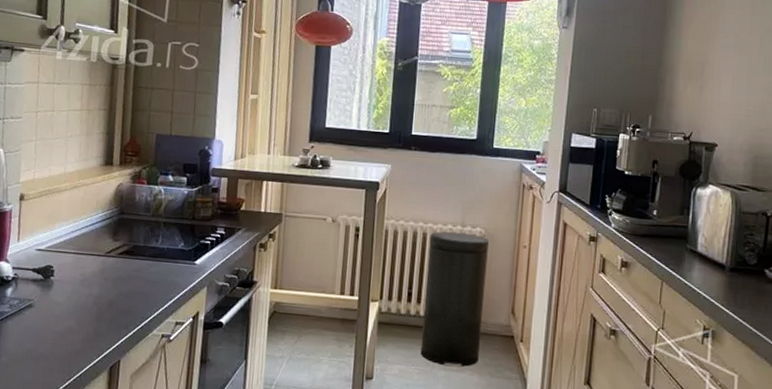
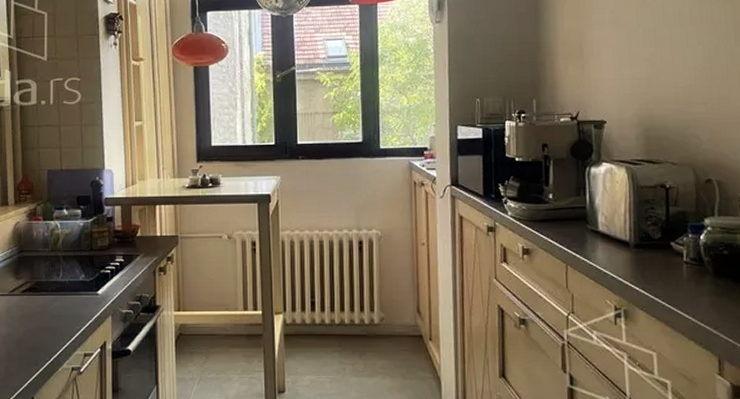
pedal bin: present [420,231,489,368] -> none [326,236,389,372]

